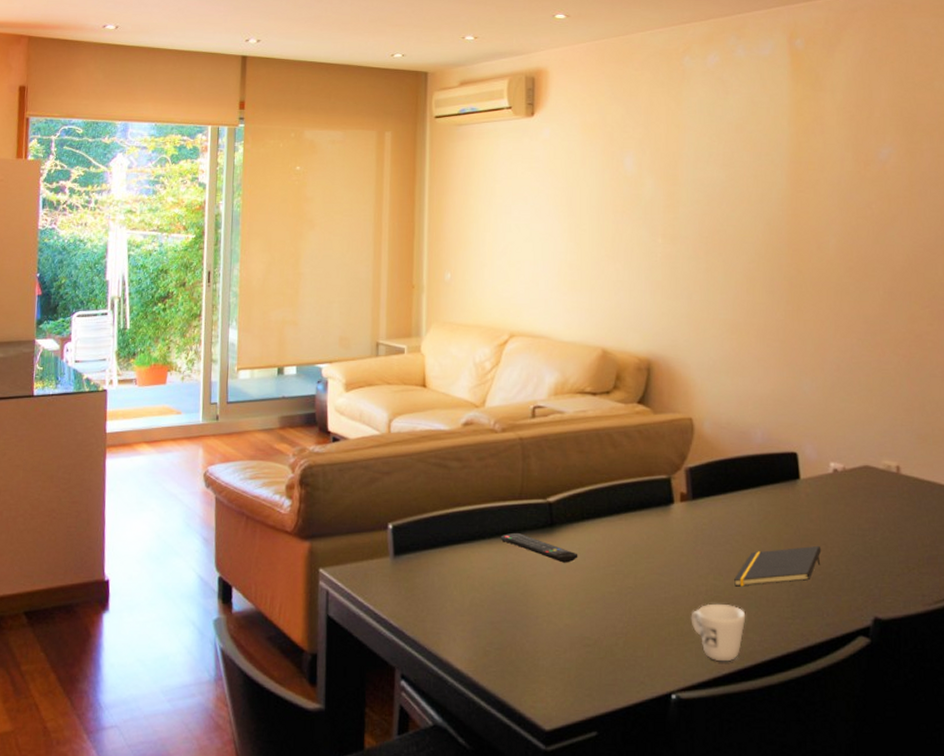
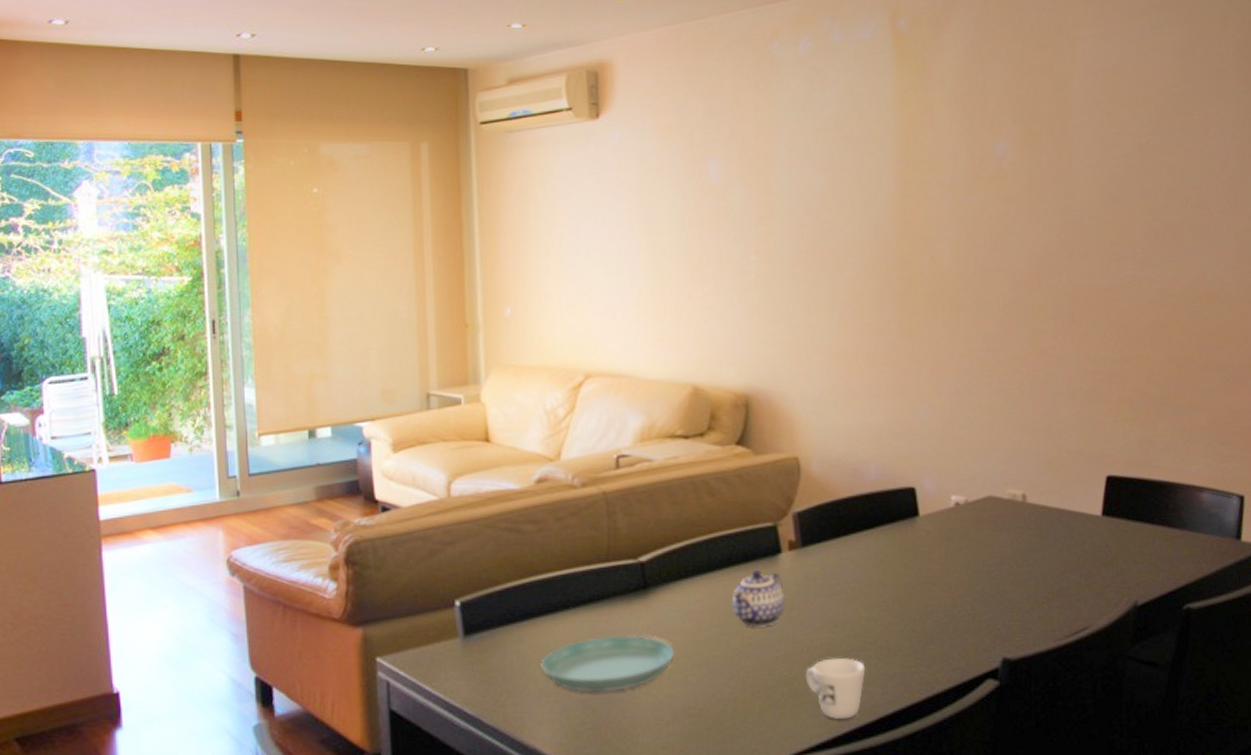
saucer: none [458,567,575,617] -> present [541,635,675,693]
remote control: present [500,532,578,563] -> none [587,598,677,628]
teapot: none [627,516,676,570] -> present [731,569,786,627]
notepad: present [734,545,822,587] -> none [851,586,945,638]

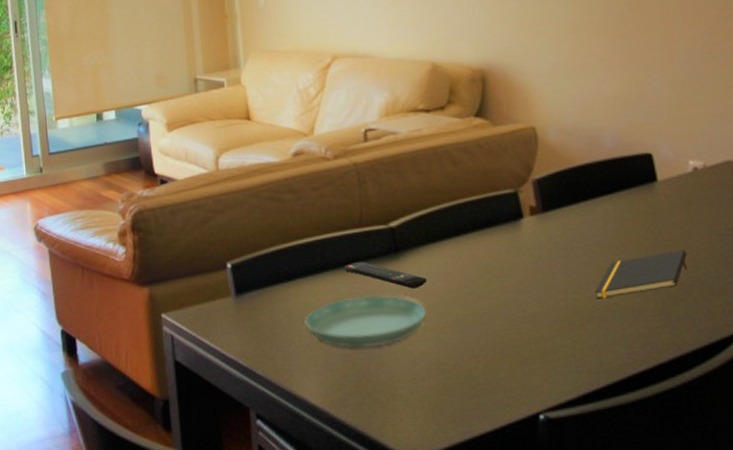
remote control: none [587,598,677,628] -> present [343,261,427,289]
teapot: present [731,569,786,627] -> none [478,233,530,289]
mug: present [805,657,866,720] -> none [552,318,612,378]
notepad: none [851,586,945,638] -> present [595,249,688,299]

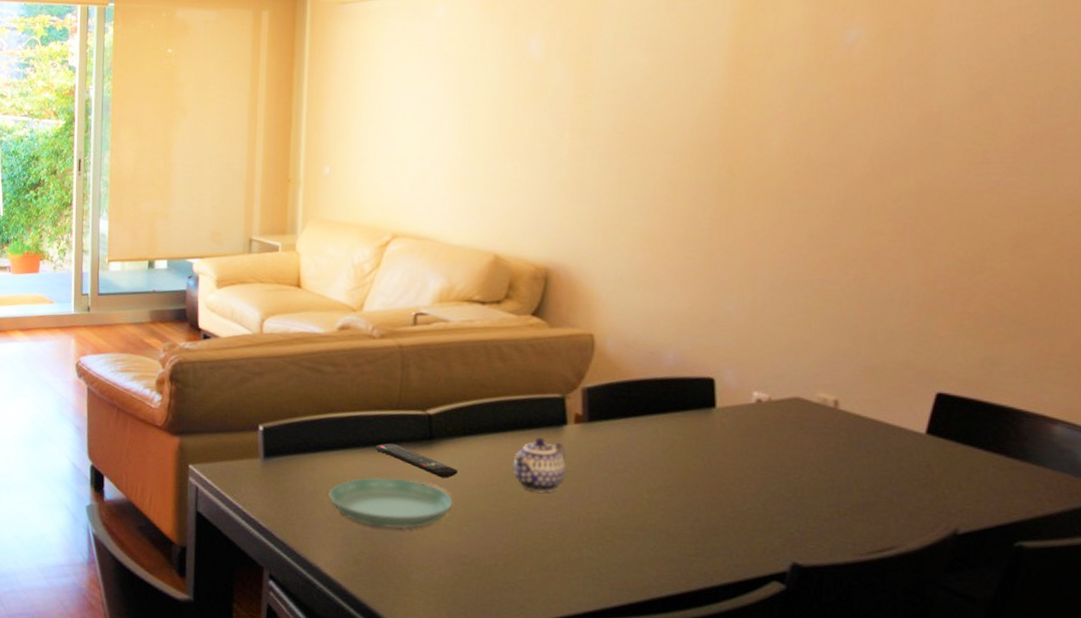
teapot: none [478,233,530,289] -> present [512,437,567,493]
notepad: present [595,249,688,299] -> none [631,480,736,518]

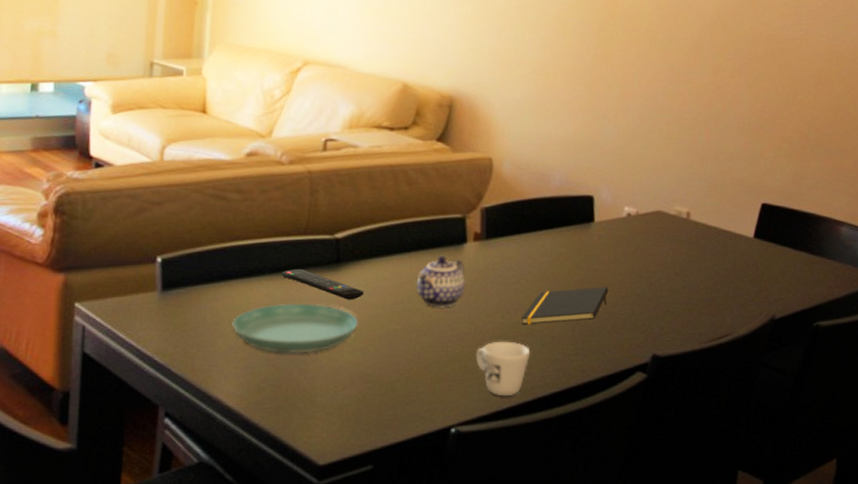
mug: none [579,533,642,594] -> present [475,341,531,397]
notepad: none [631,480,736,518] -> present [521,286,609,325]

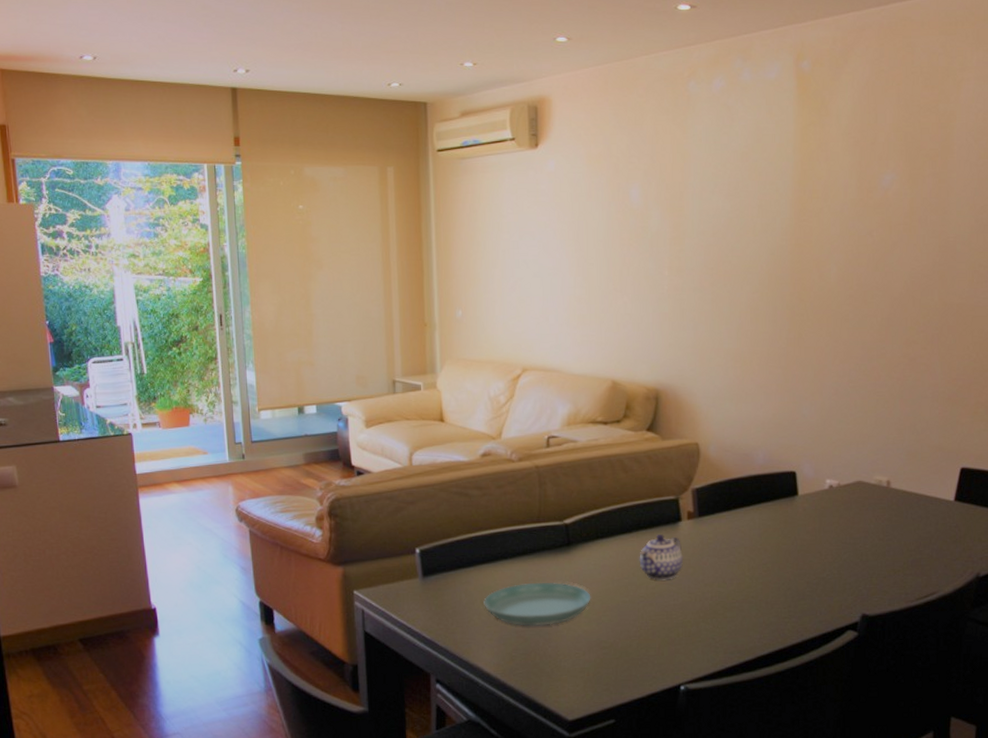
remote control: present [281,268,364,300] -> none [521,552,594,577]
mug: present [475,341,531,397] -> none [697,607,747,657]
notepad: present [521,286,609,325] -> none [737,553,816,592]

